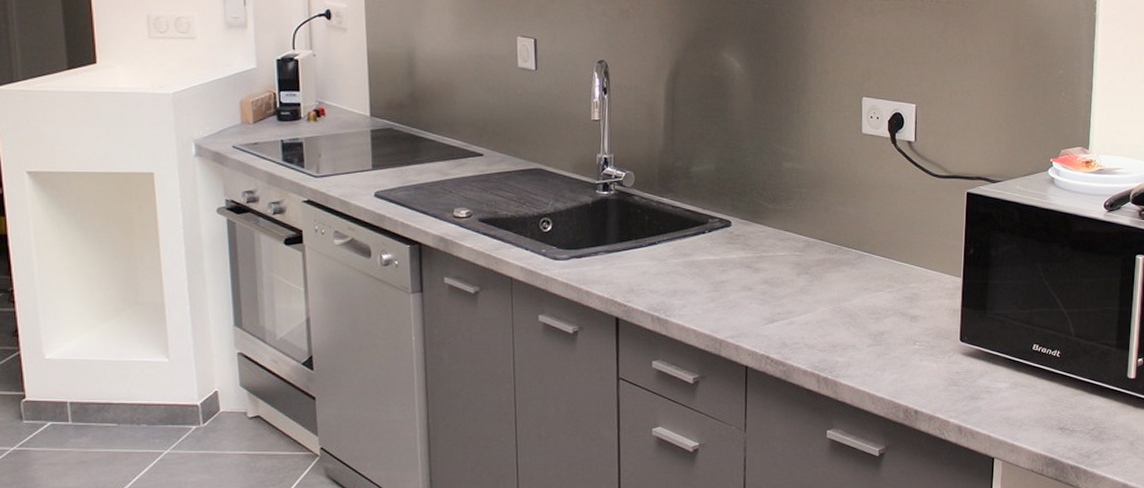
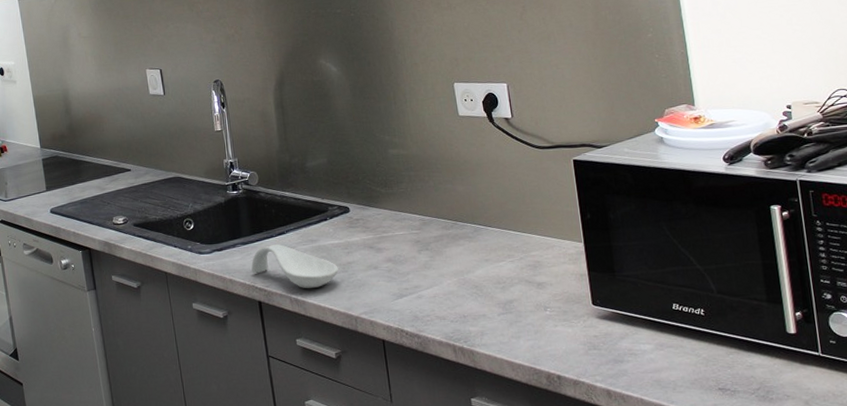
spoon rest: none [613,255,710,307] -> present [251,244,339,289]

